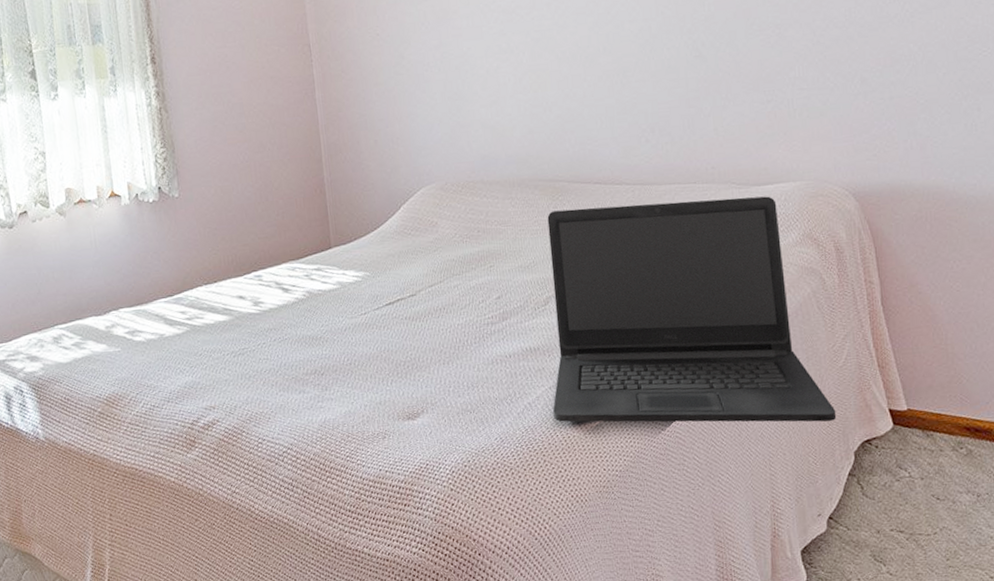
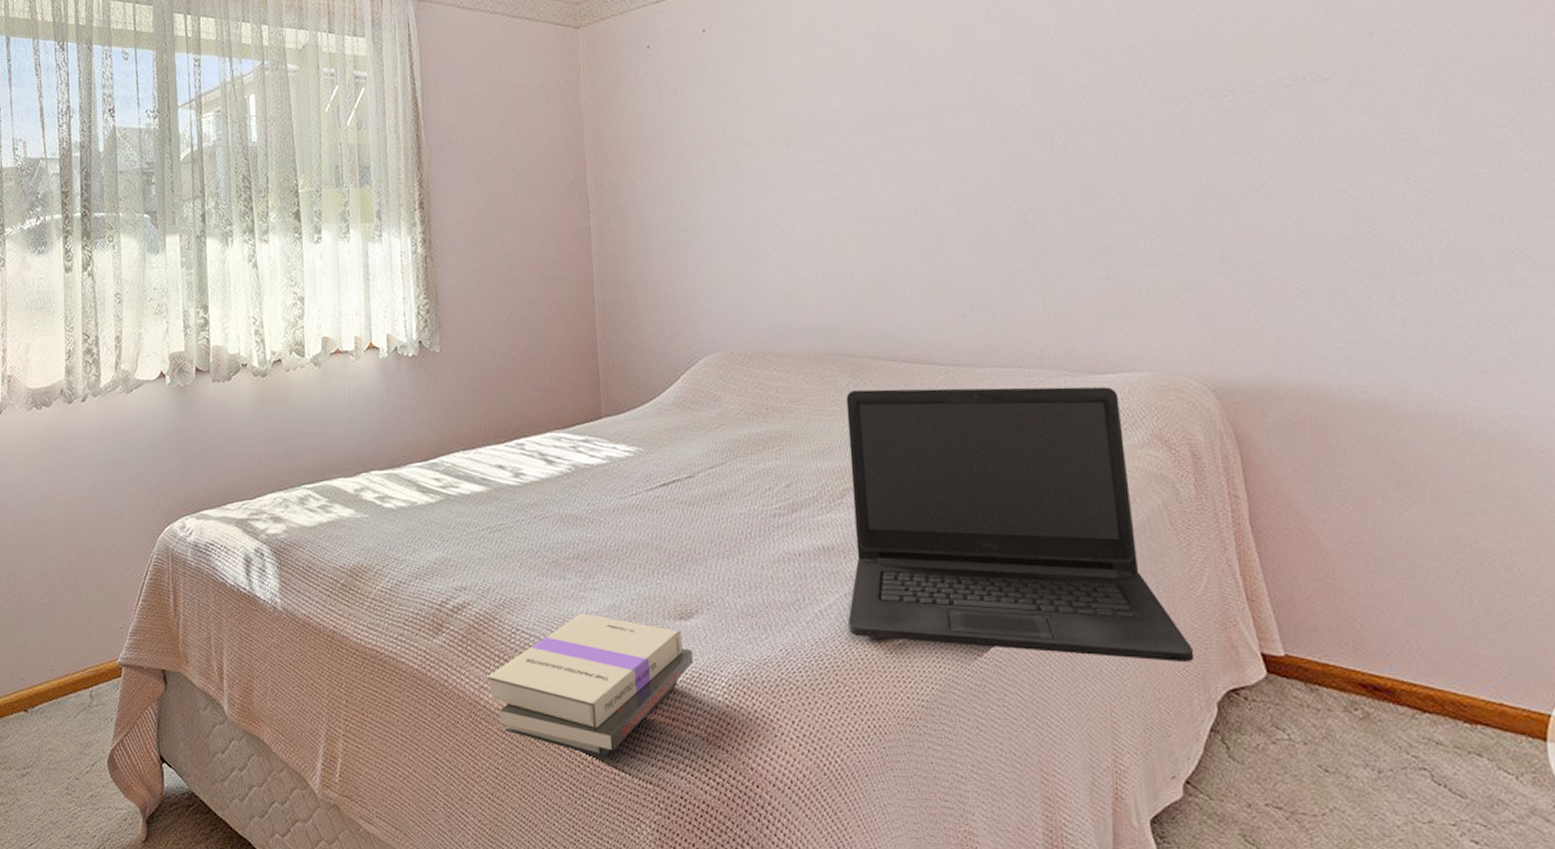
books: none [238,420,421,543] -> present [487,613,693,758]

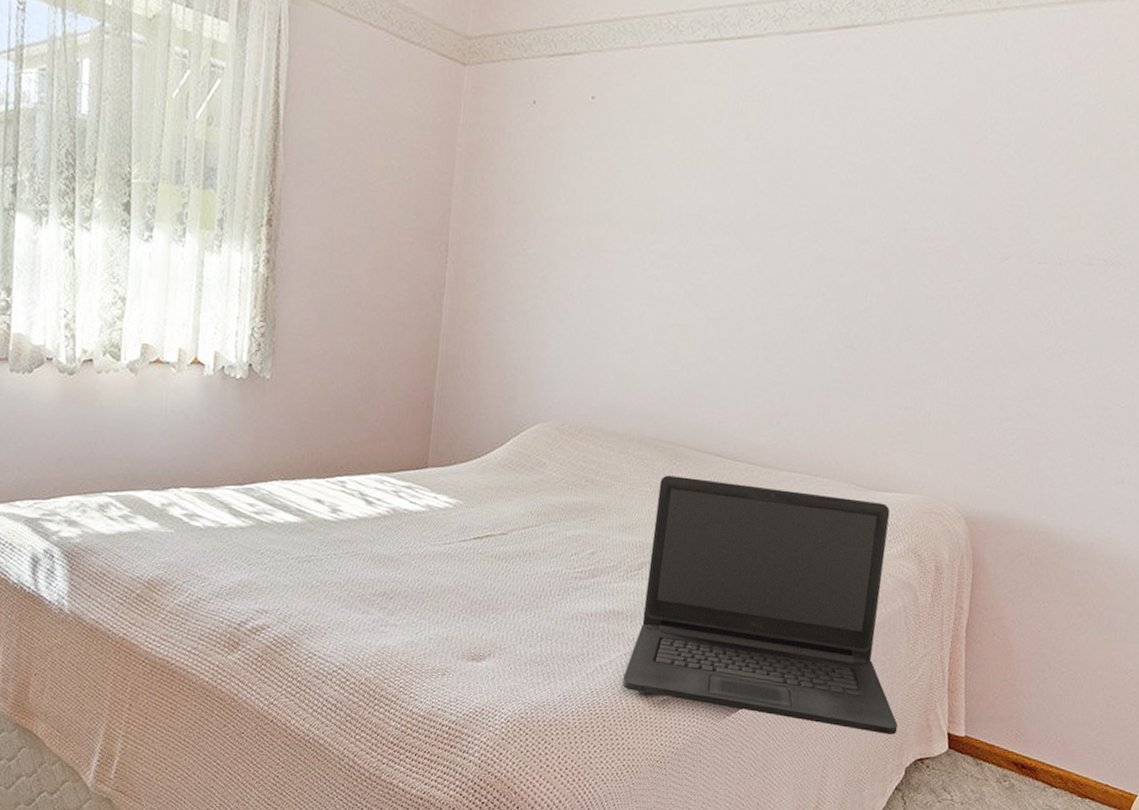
books: present [487,613,693,758] -> none [276,645,479,775]

